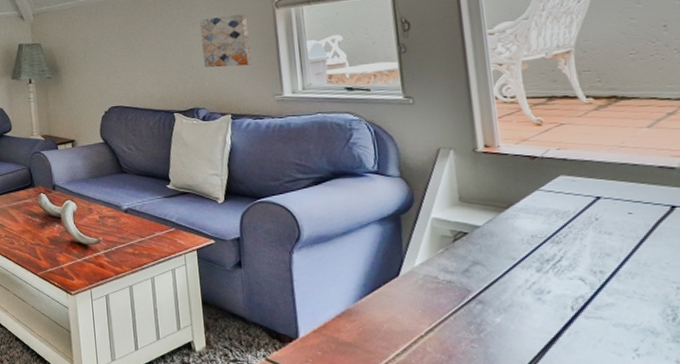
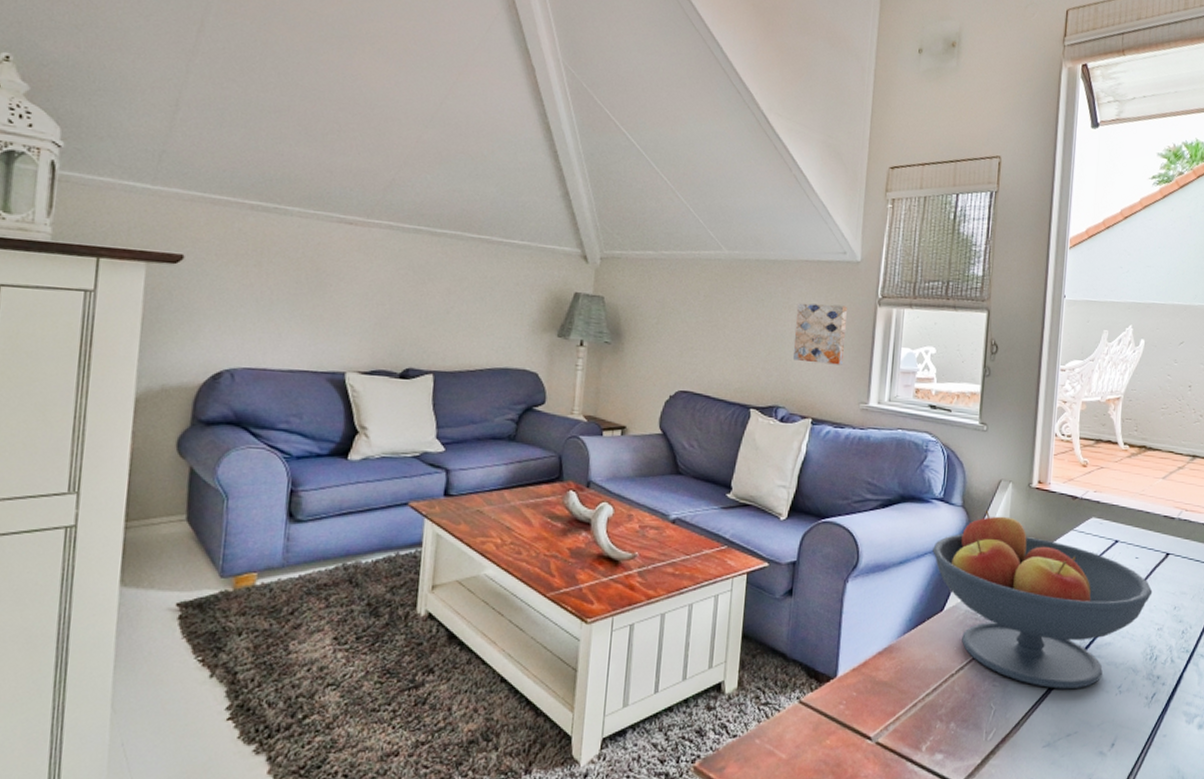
fruit bowl: none [376,178,661,352] -> present [932,510,1153,690]

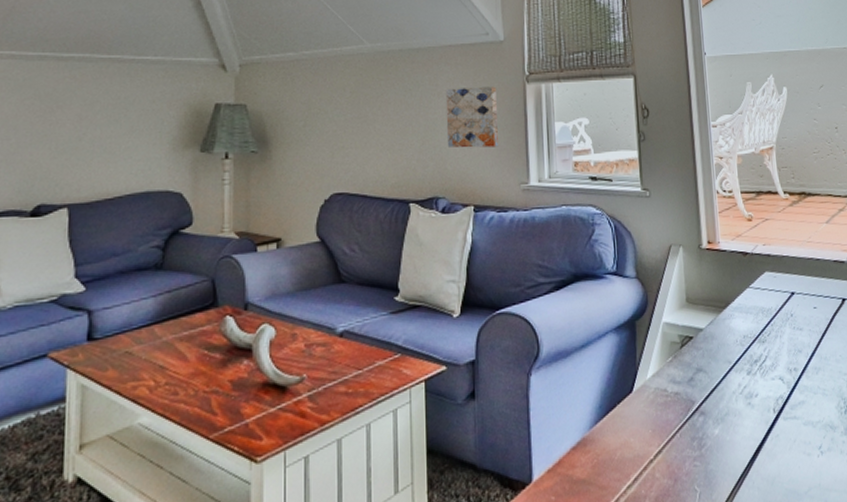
fruit bowl: present [932,510,1153,690] -> none [613,278,836,460]

